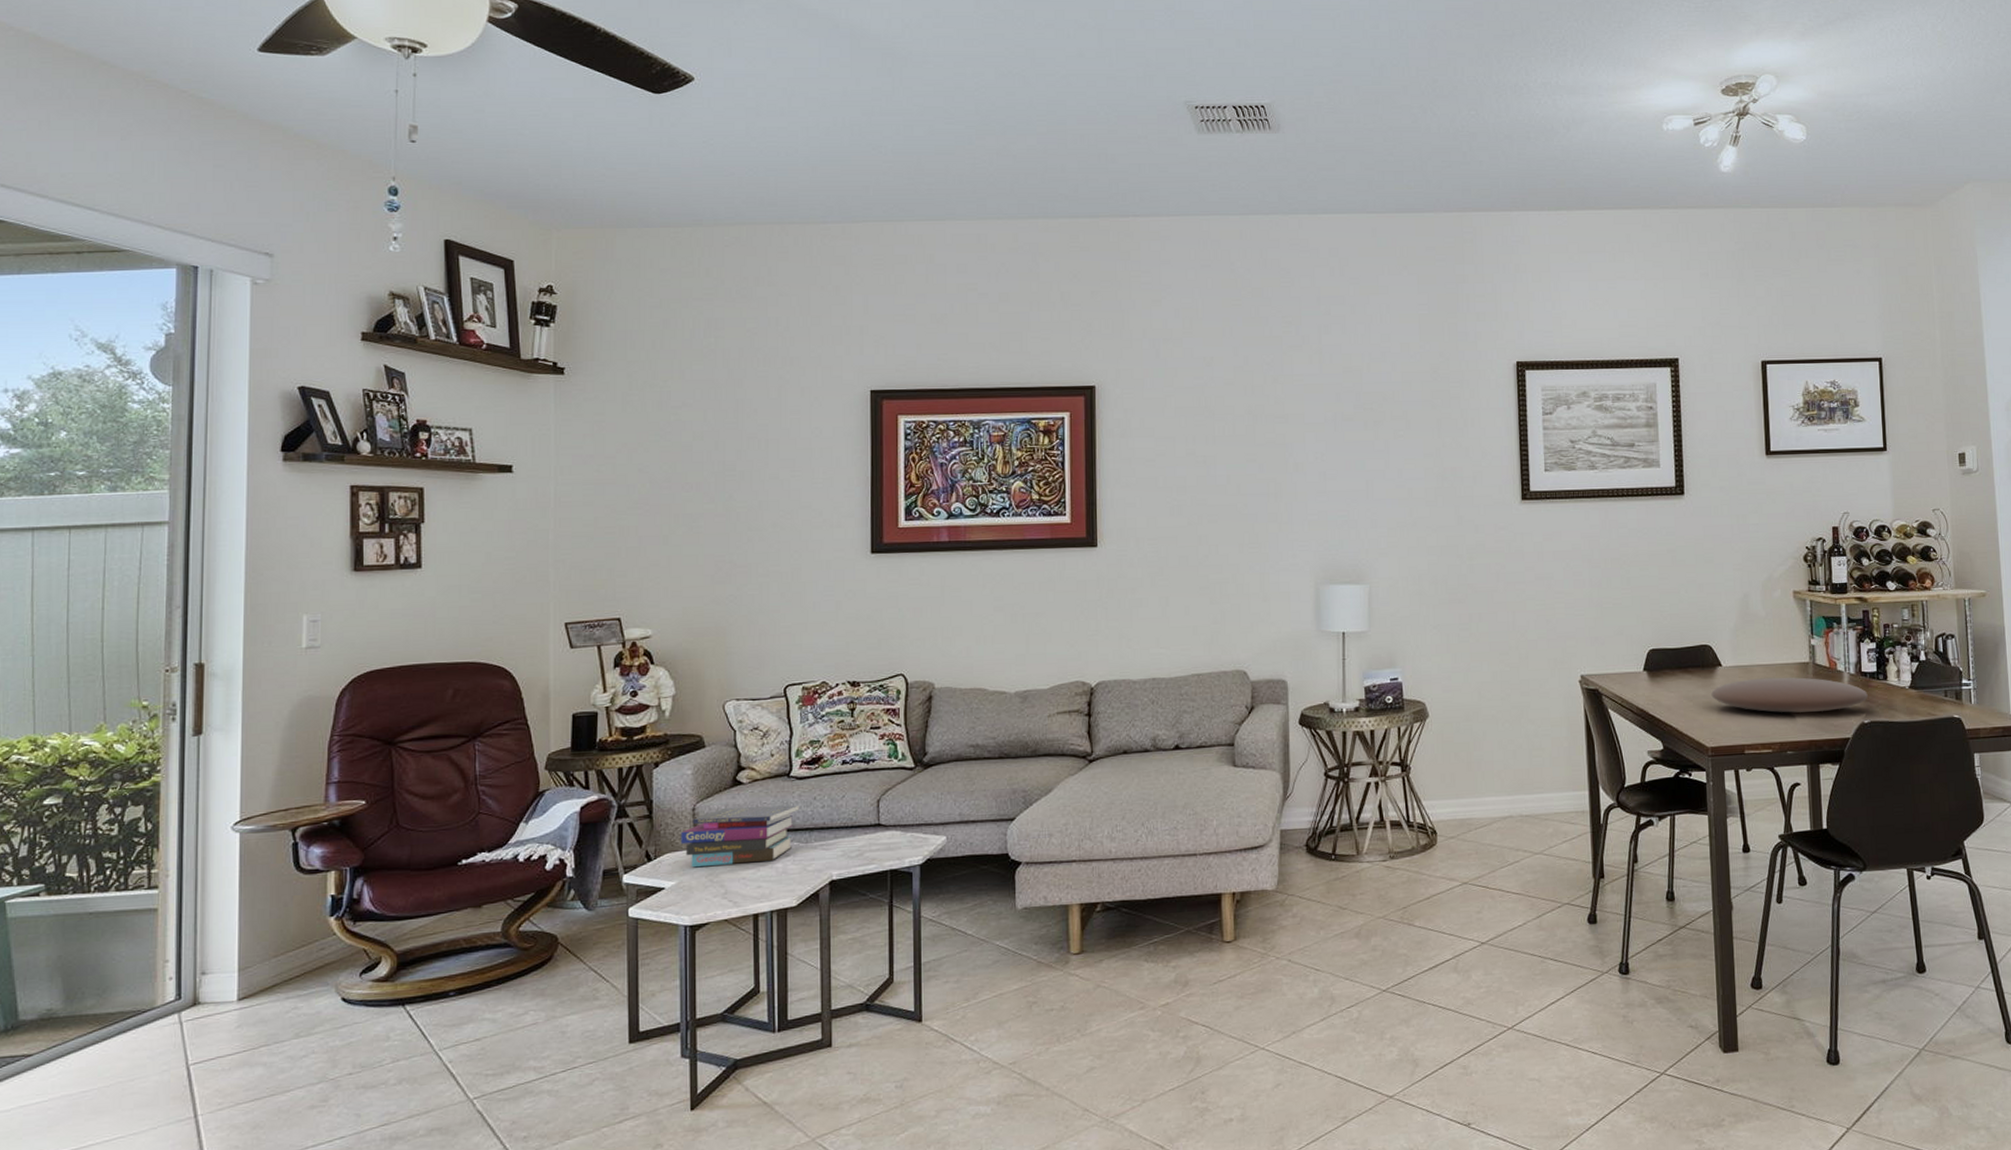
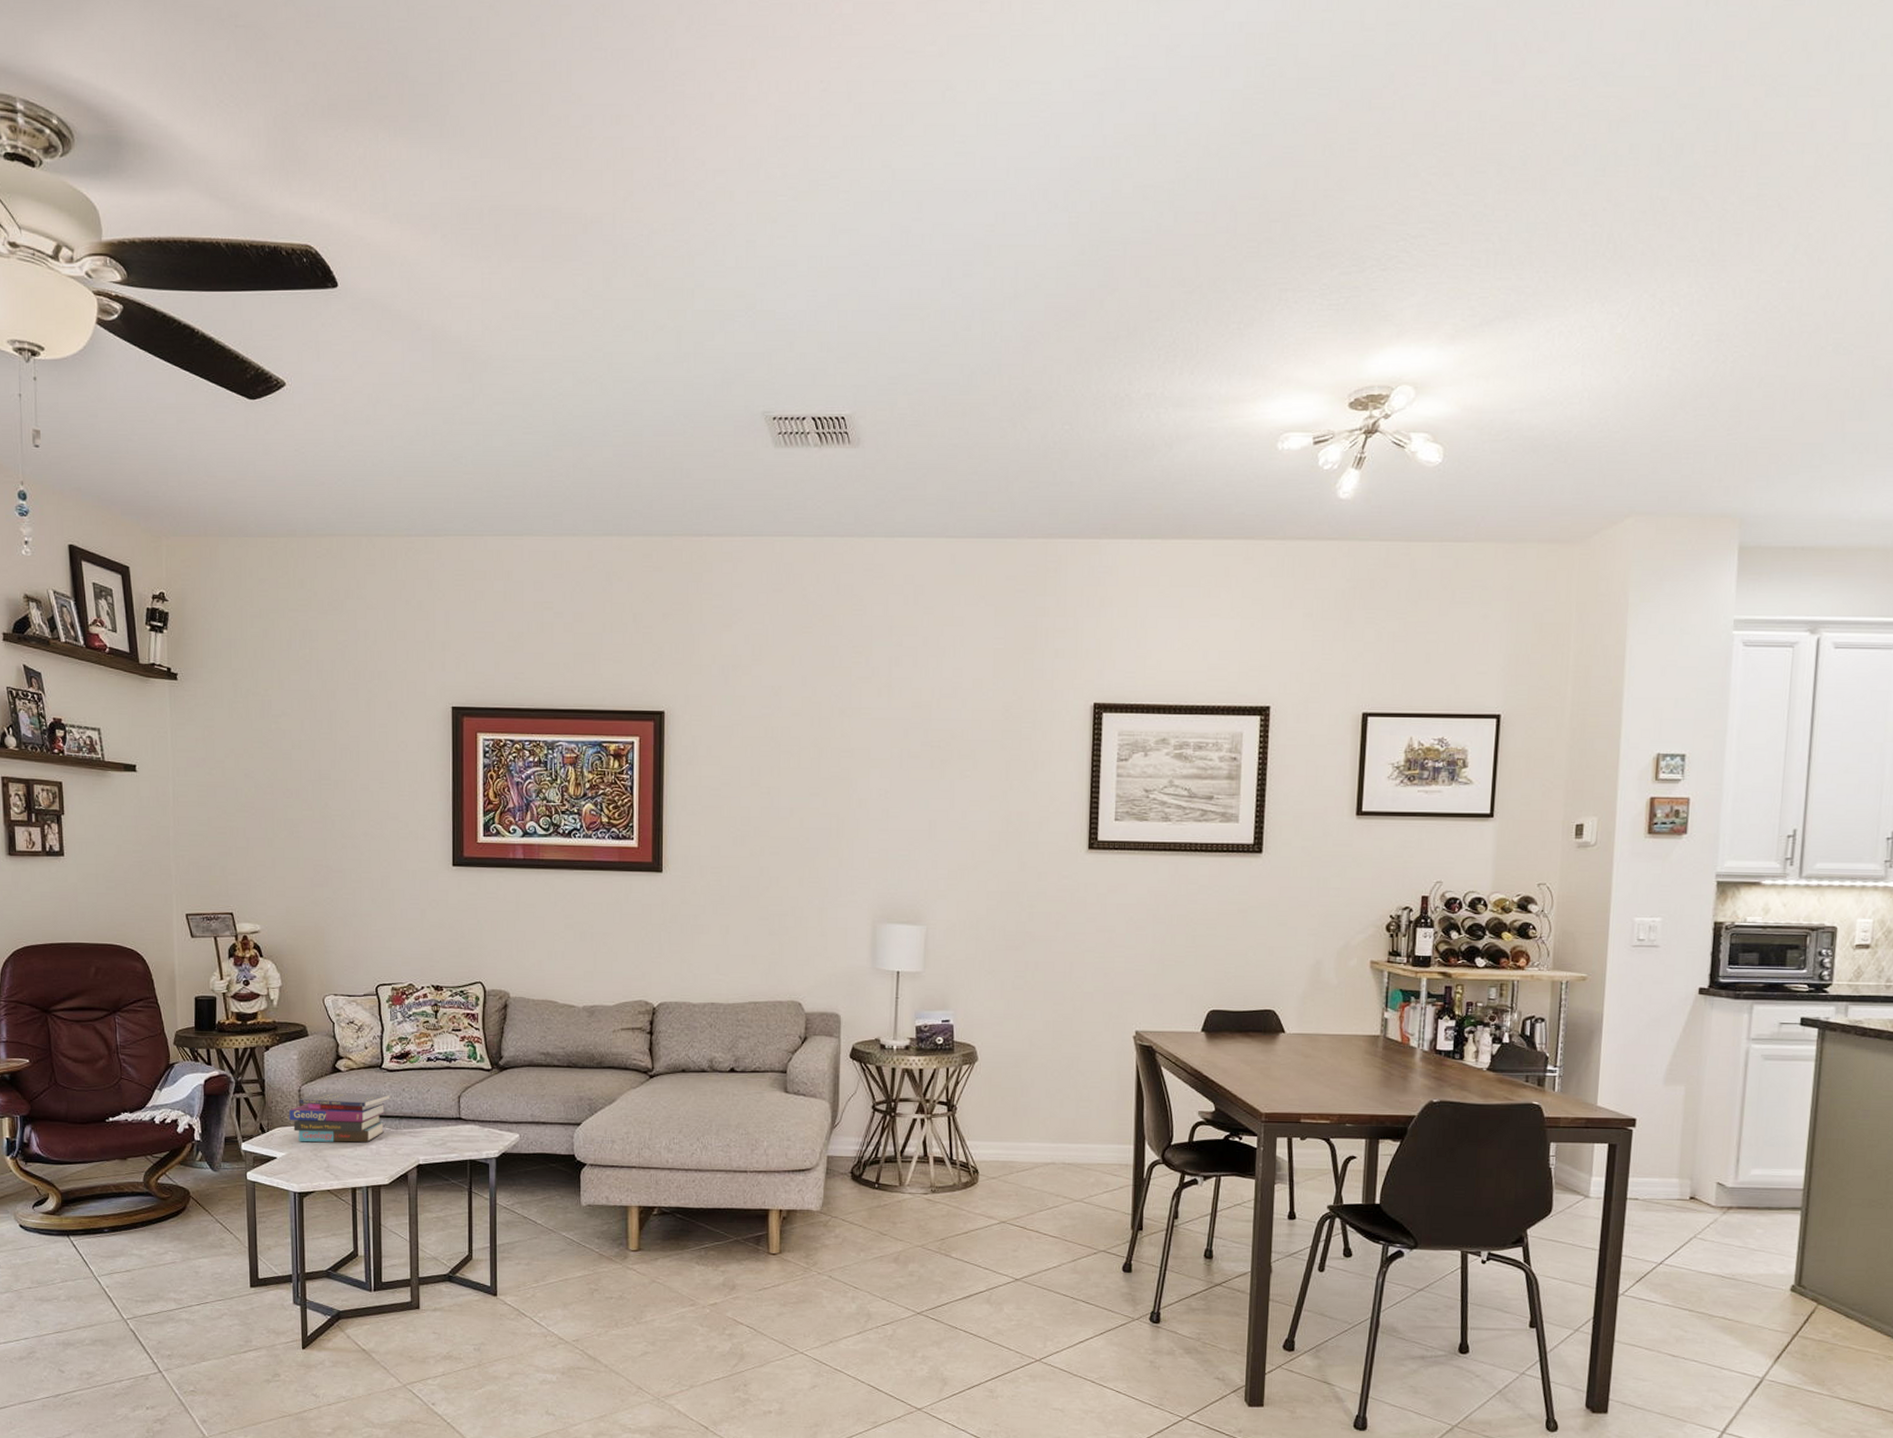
placemat: present [1711,677,1868,713] -> none [1271,1048,1440,1087]

